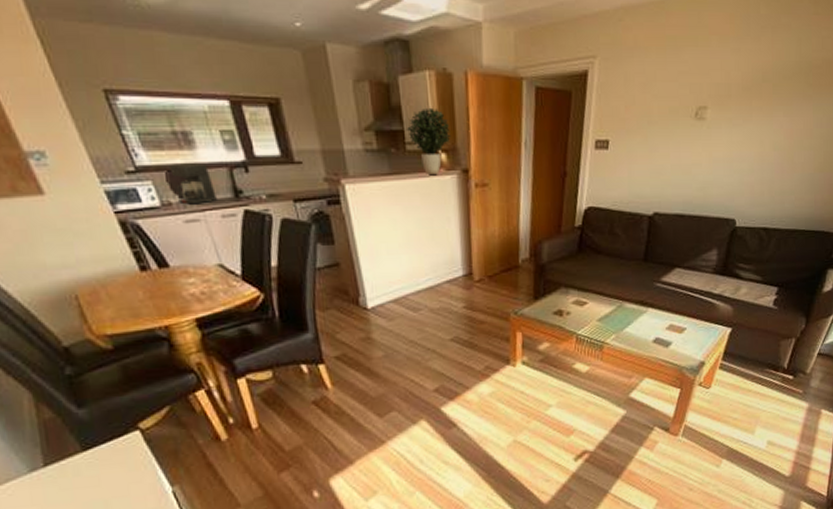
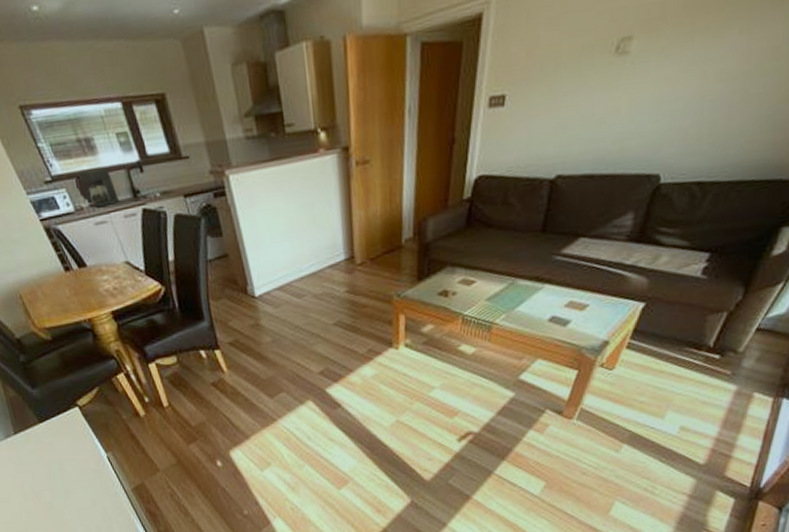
potted plant: present [407,107,451,176] -> none [286,82,330,157]

